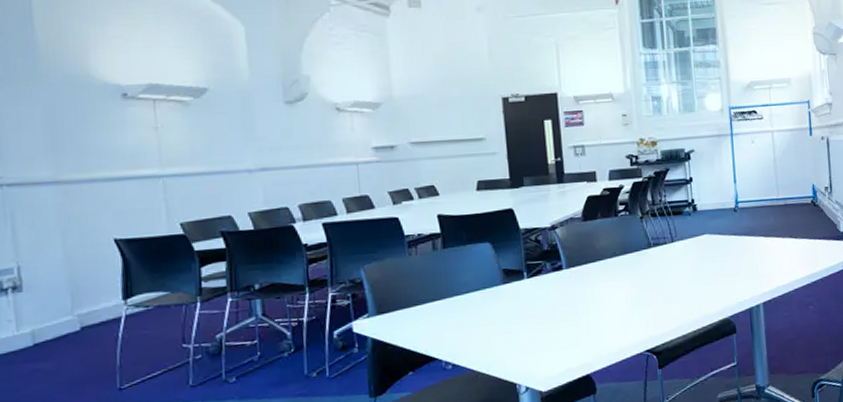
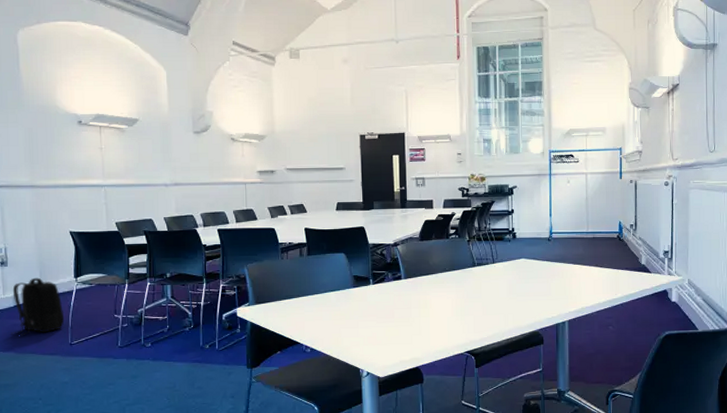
backpack: none [30,303,110,385] -> present [11,277,65,336]

